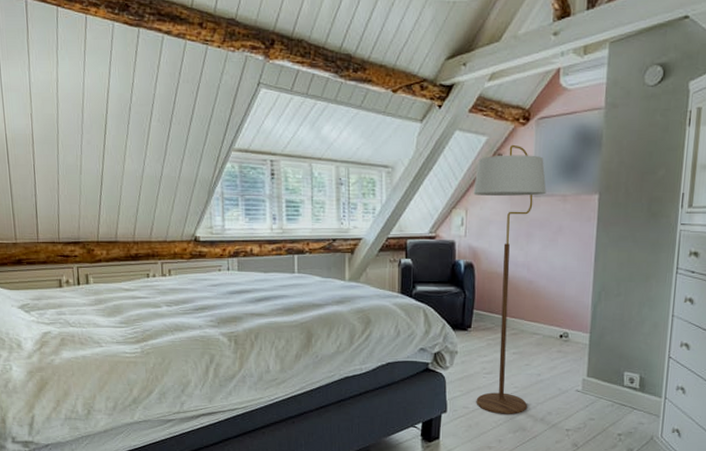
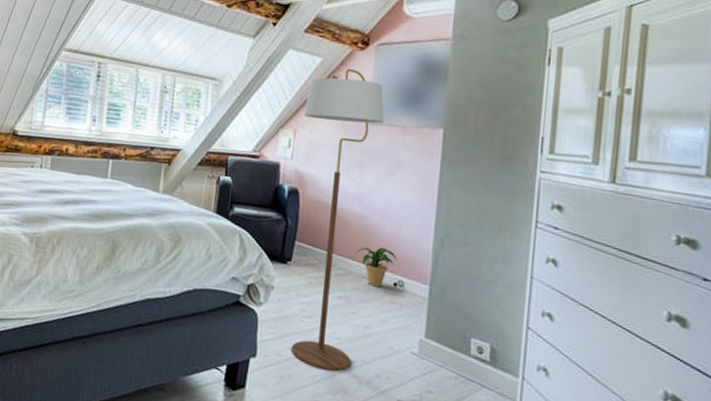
potted plant: none [526,306,562,340] -> present [355,247,398,288]

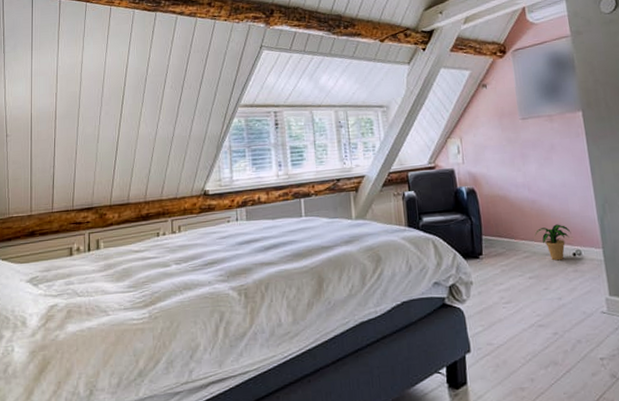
floor lamp: present [291,68,385,372] -> none [464,75,555,348]

